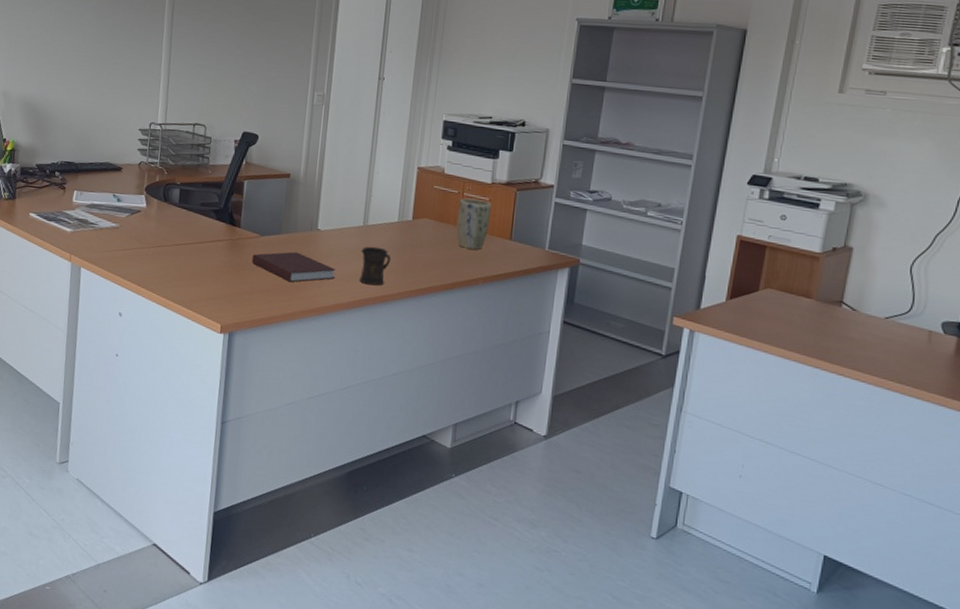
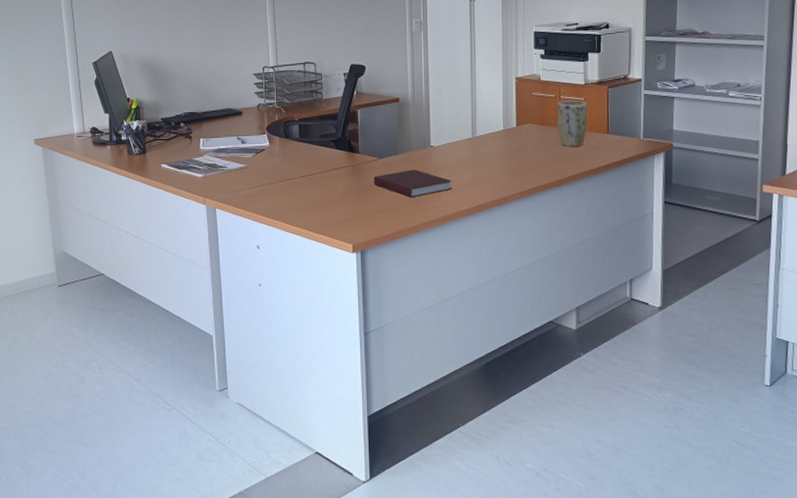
mug: present [359,246,392,286] -> none [473,155,502,191]

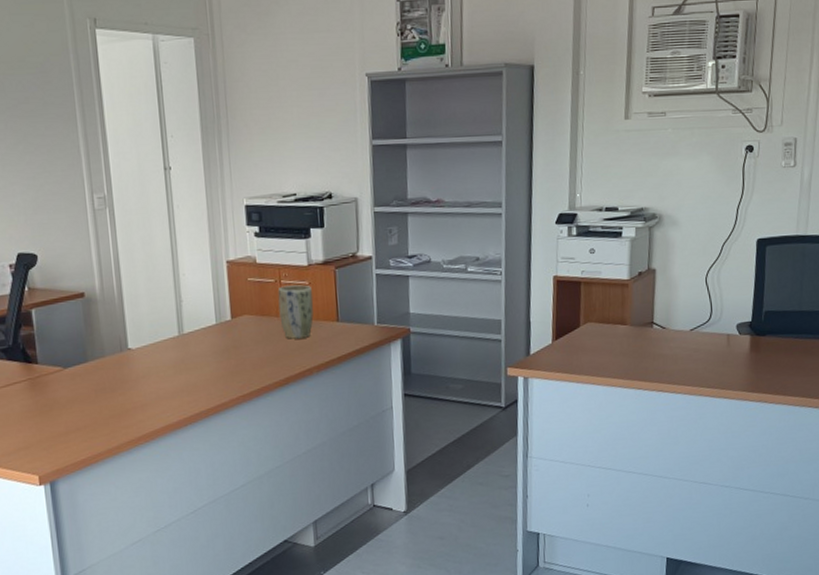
notebook: present [373,169,452,198] -> none [59,378,159,413]

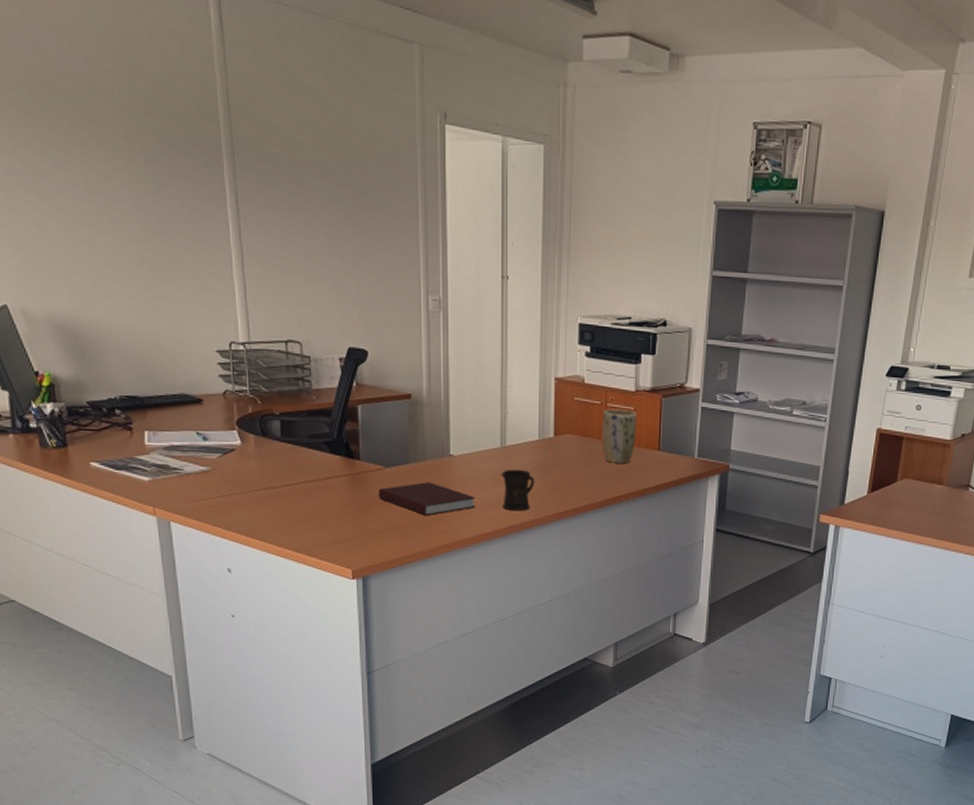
notebook: none [59,378,159,413] -> present [378,482,475,516]
mug: none [181,355,217,398] -> present [501,469,535,511]

